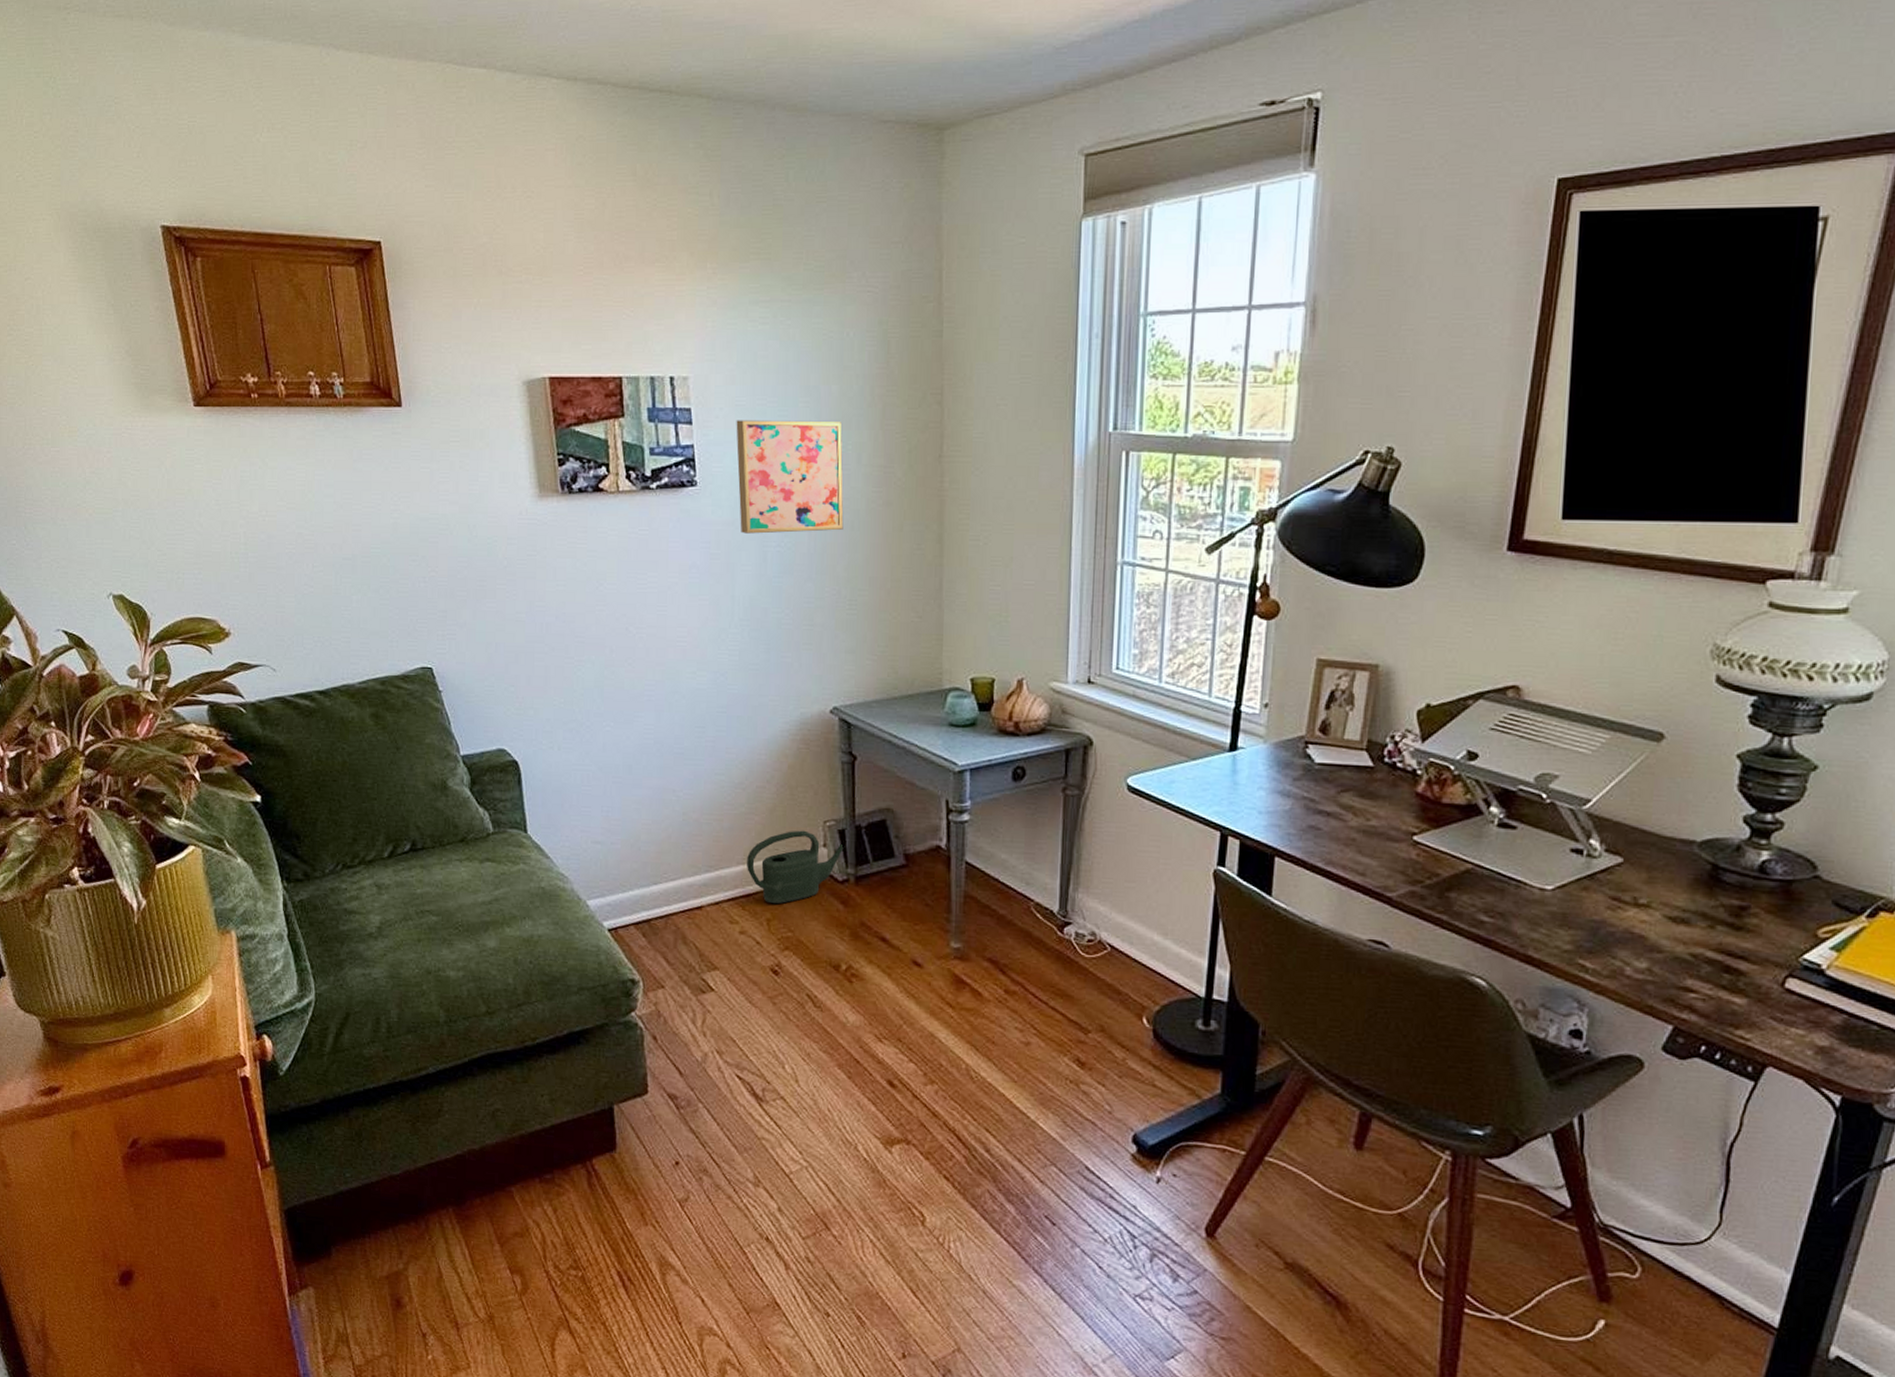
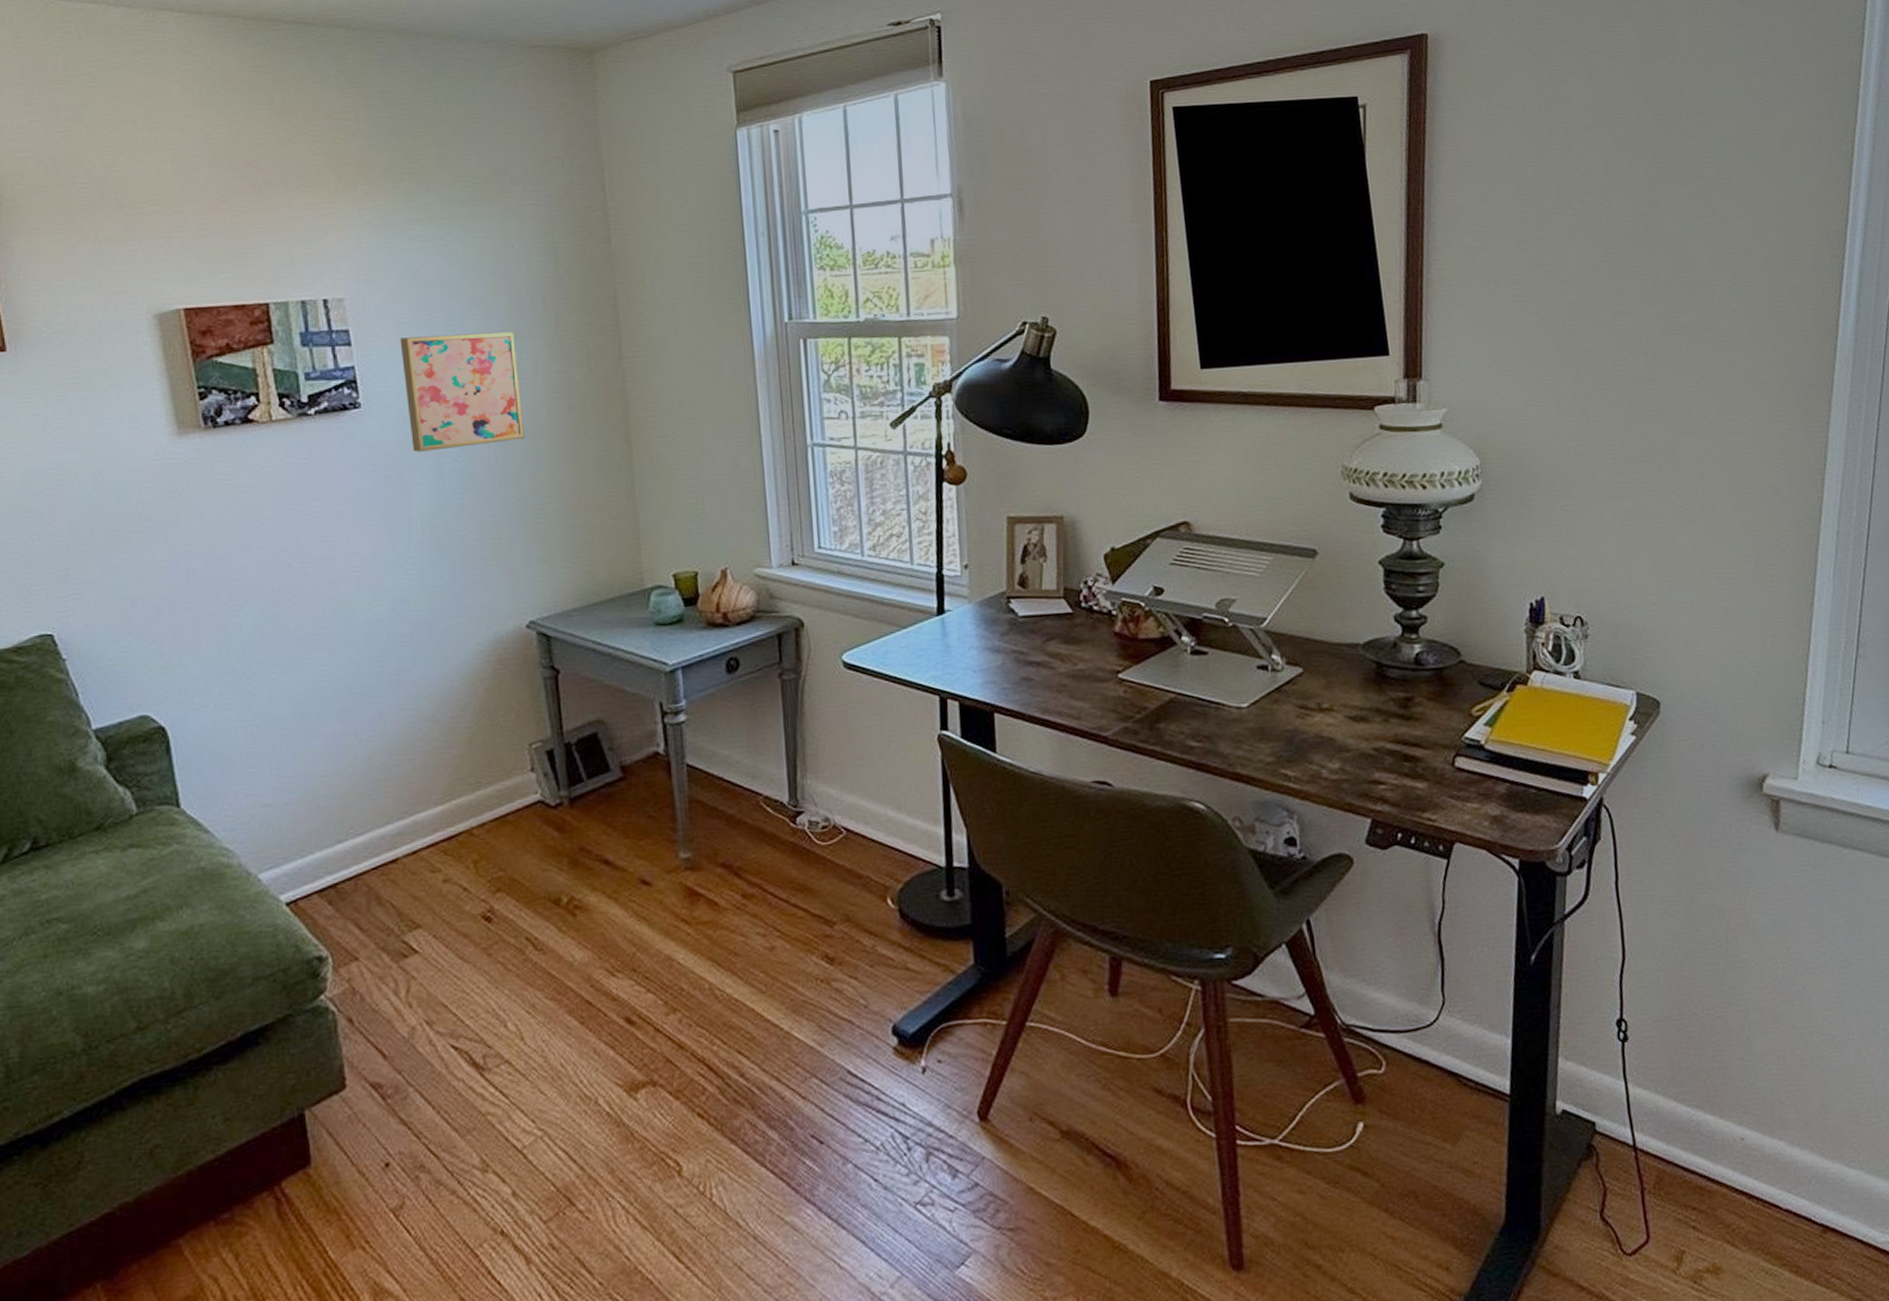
watering can: present [747,830,845,905] -> none [446,757,555,843]

